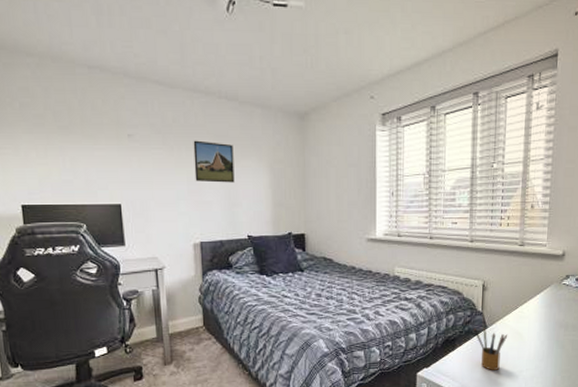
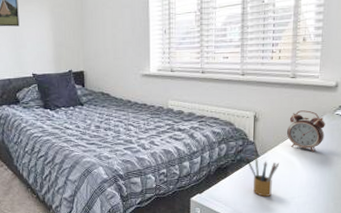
alarm clock: none [515,279,553,324] -> present [287,110,325,153]

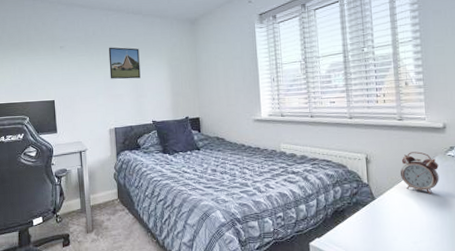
pencil box: present [245,156,280,197] -> none [361,199,397,241]

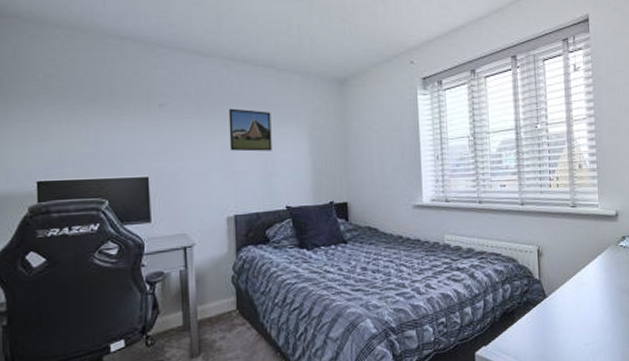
alarm clock: present [400,151,440,195] -> none [573,242,611,290]

